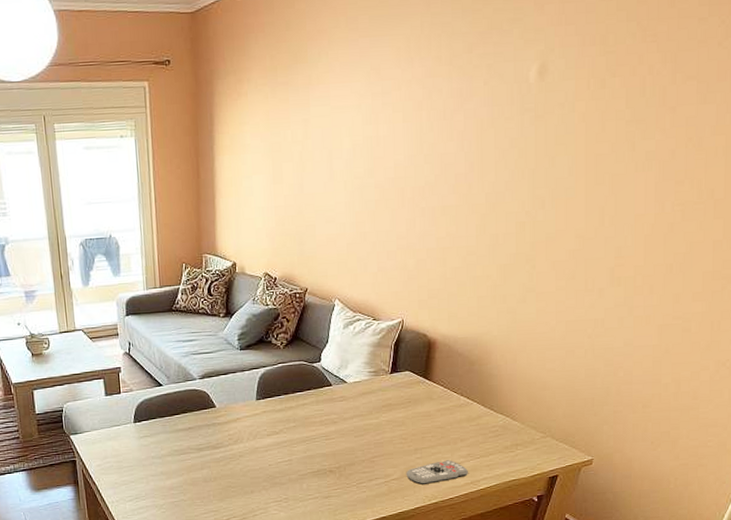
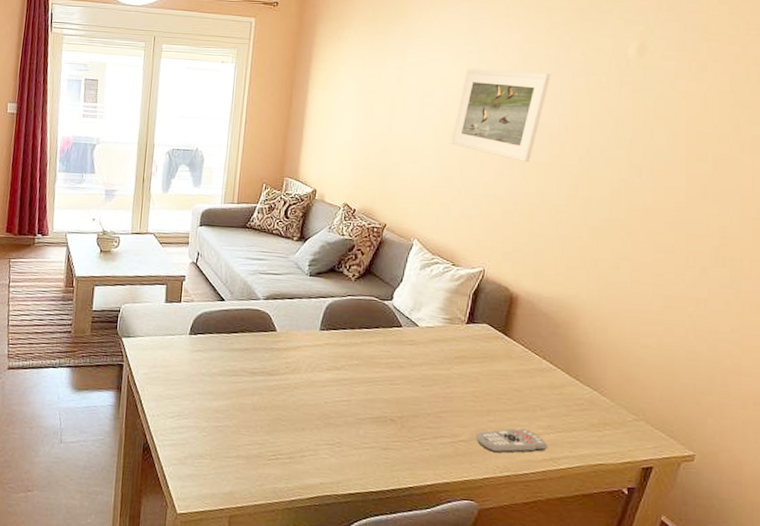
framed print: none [362,109,455,207] -> present [451,68,550,163]

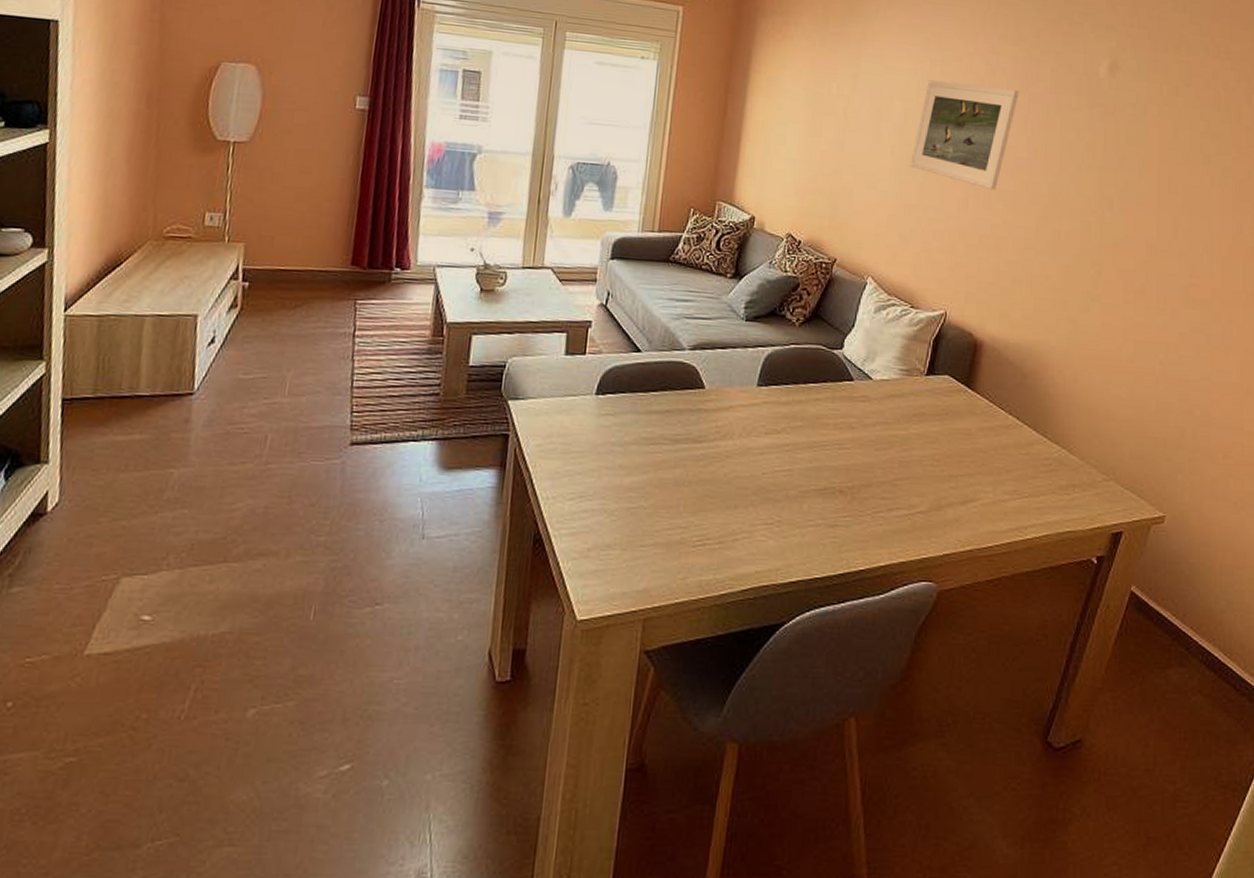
remote control: present [476,428,547,454] -> none [935,495,1013,525]

